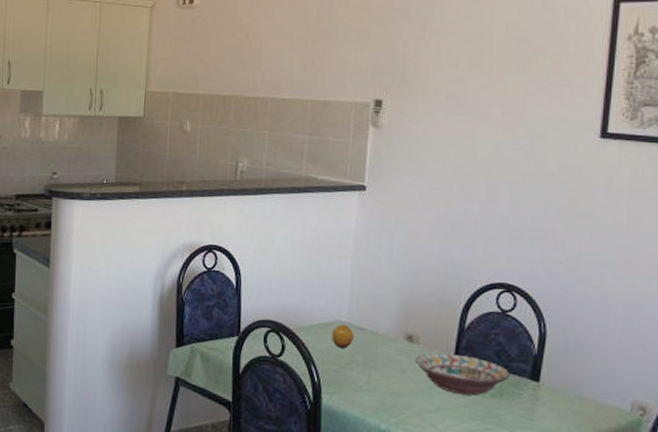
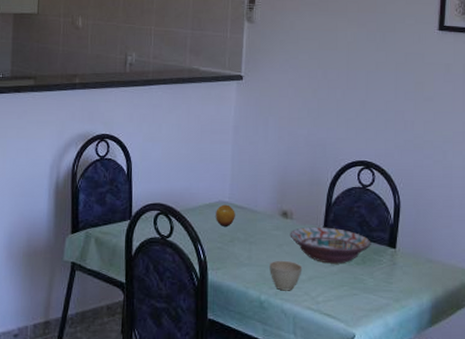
cup: none [391,387,429,421] -> present [269,260,303,291]

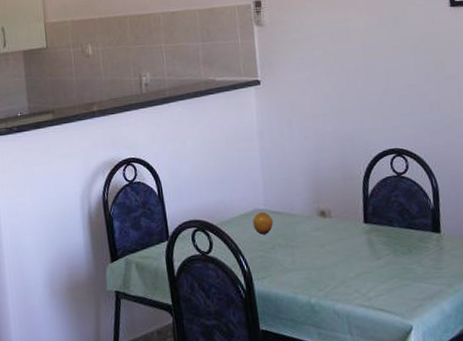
cup: present [269,260,303,291] -> none [315,260,349,292]
decorative bowl: present [290,226,371,264] -> none [330,220,415,258]

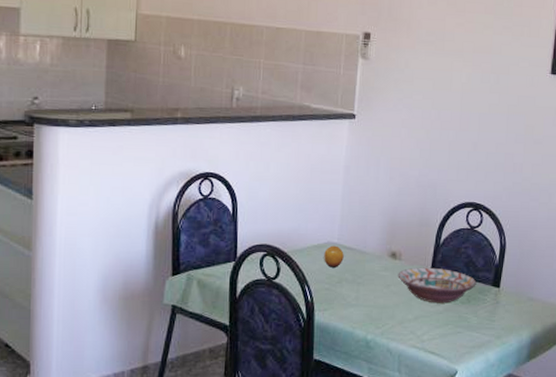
decorative bowl: none [330,220,415,258] -> present [398,267,477,303]

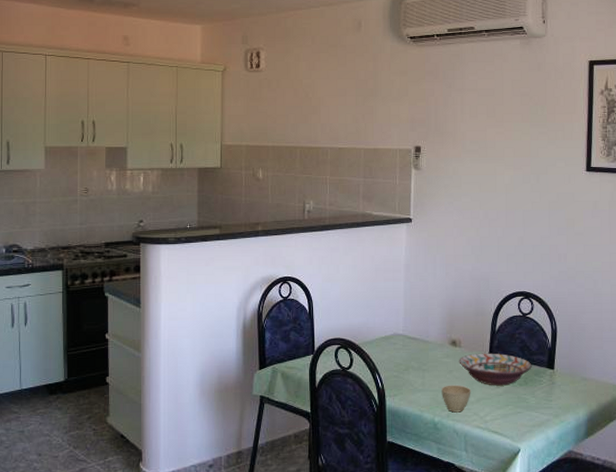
fruit: present [324,245,344,268] -> none [391,336,409,357]
cup: none [377,300,409,330] -> present [442,384,471,413]

